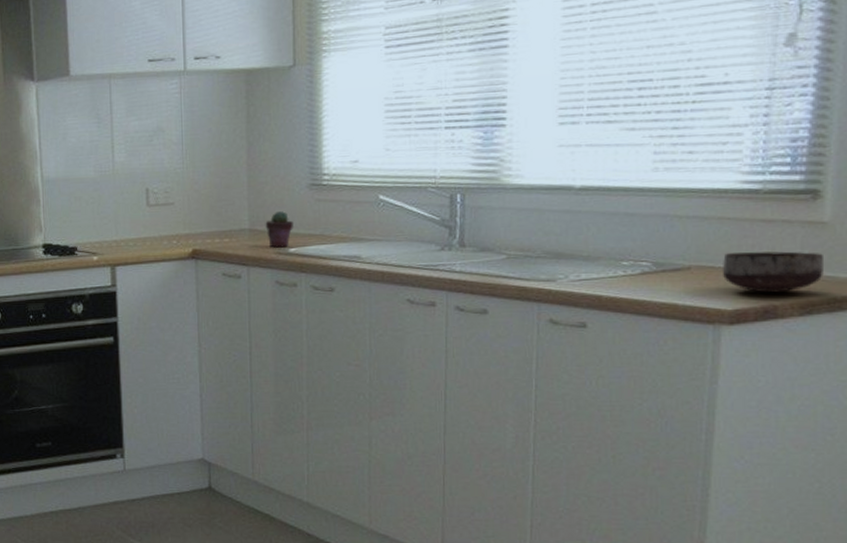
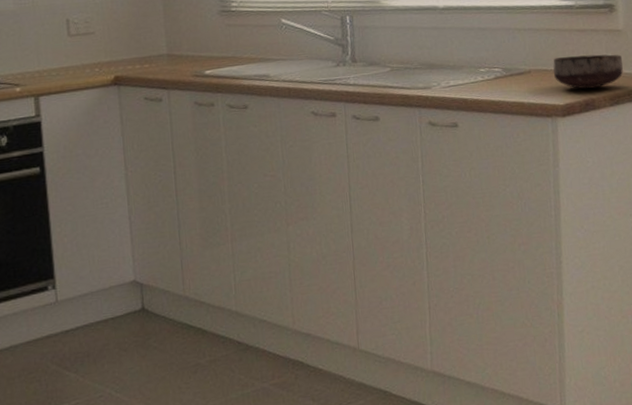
potted succulent: present [265,211,293,248] -> none [182,36,208,71]

